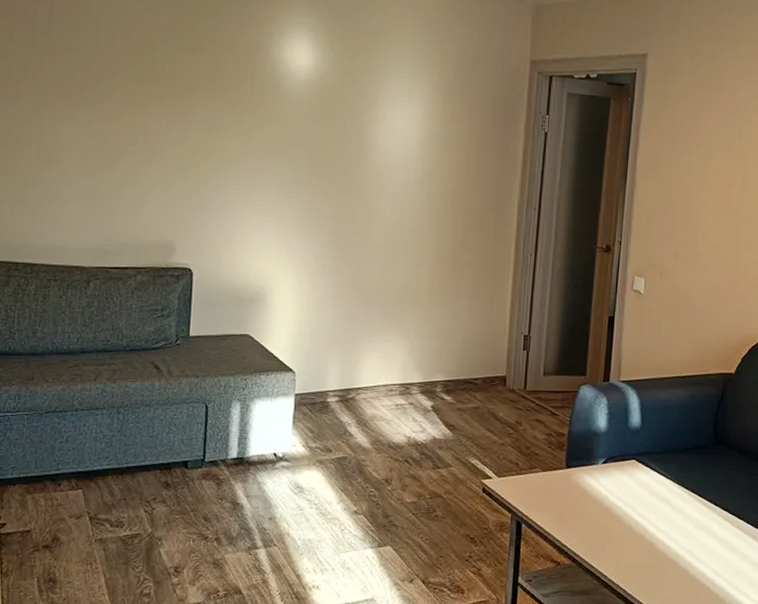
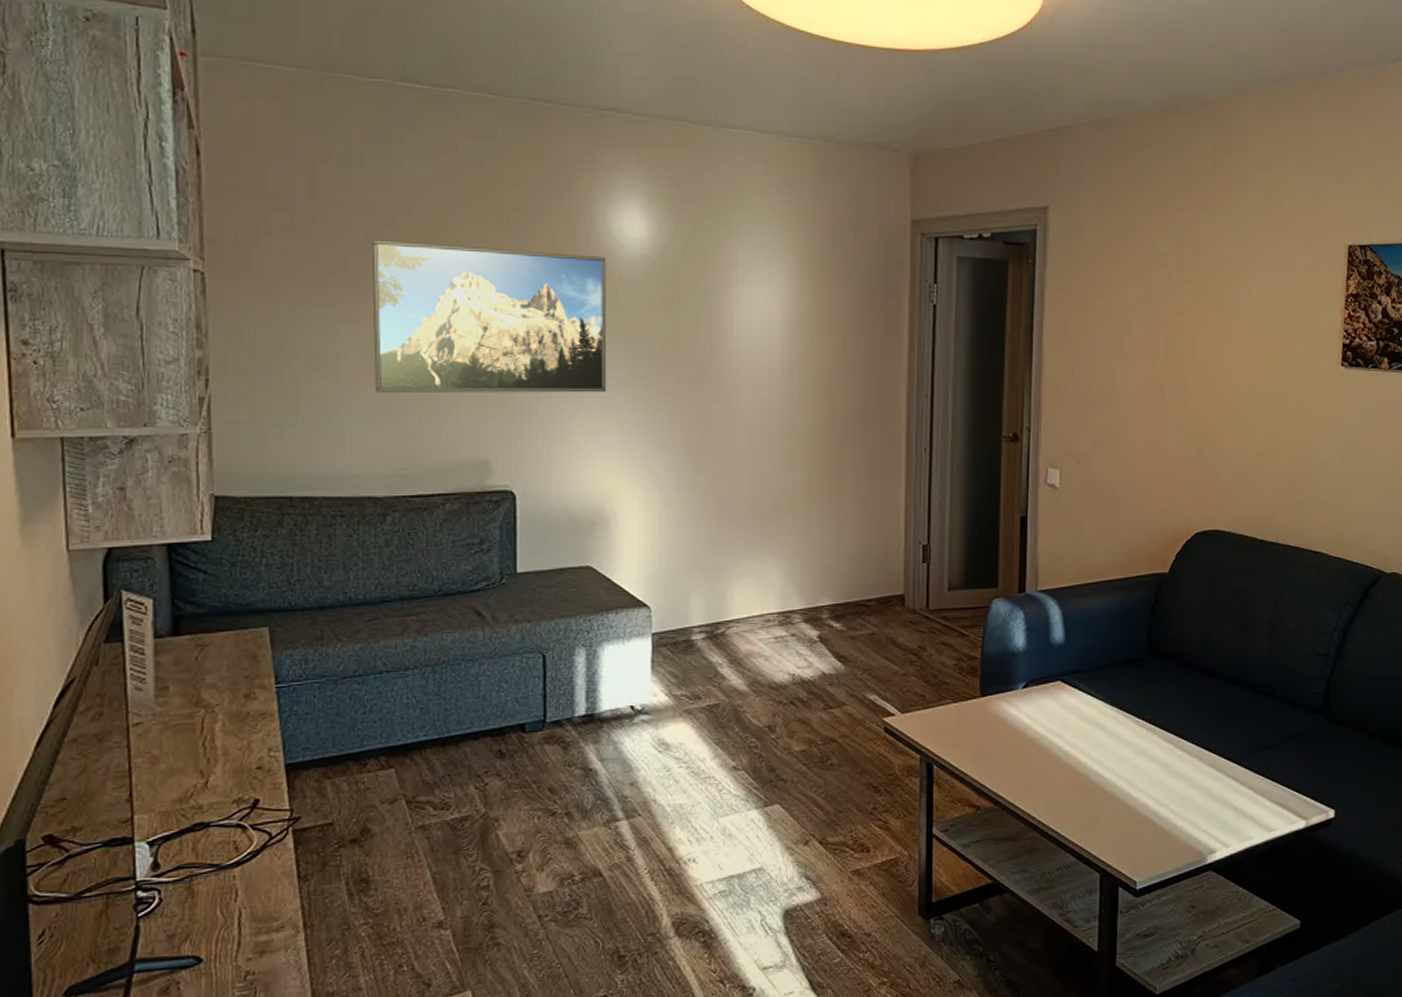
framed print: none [88,58,278,192] -> present [371,240,607,393]

